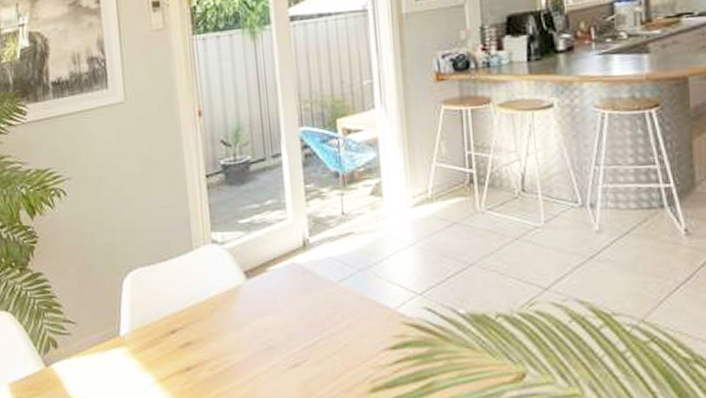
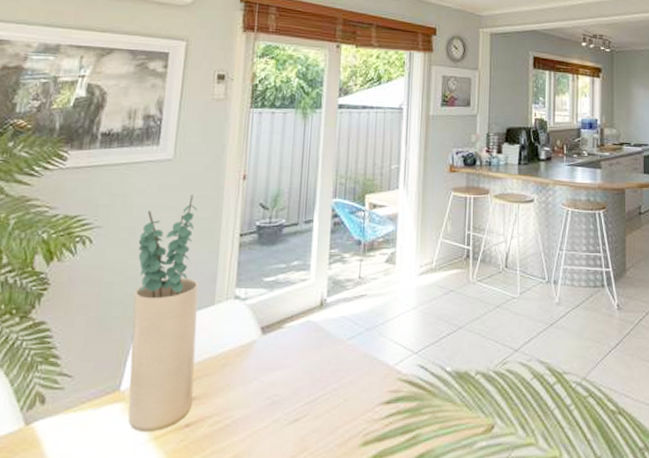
vase: none [108,137,189,374] -> present [128,194,200,431]

